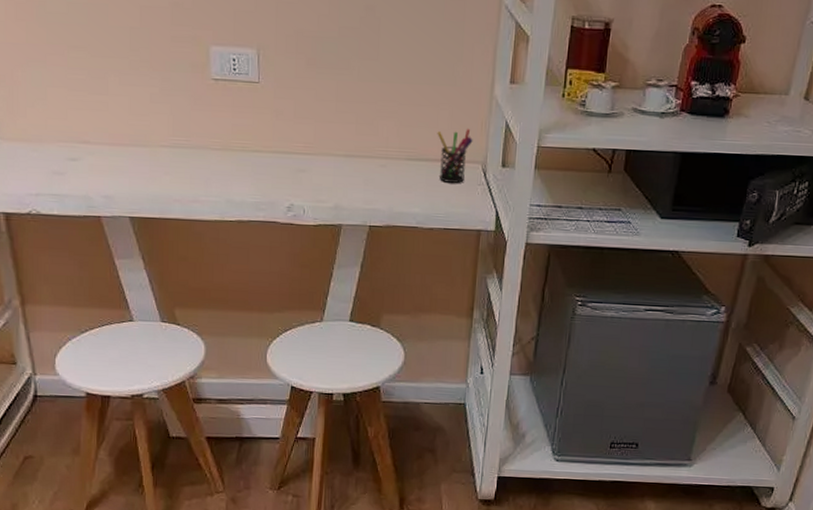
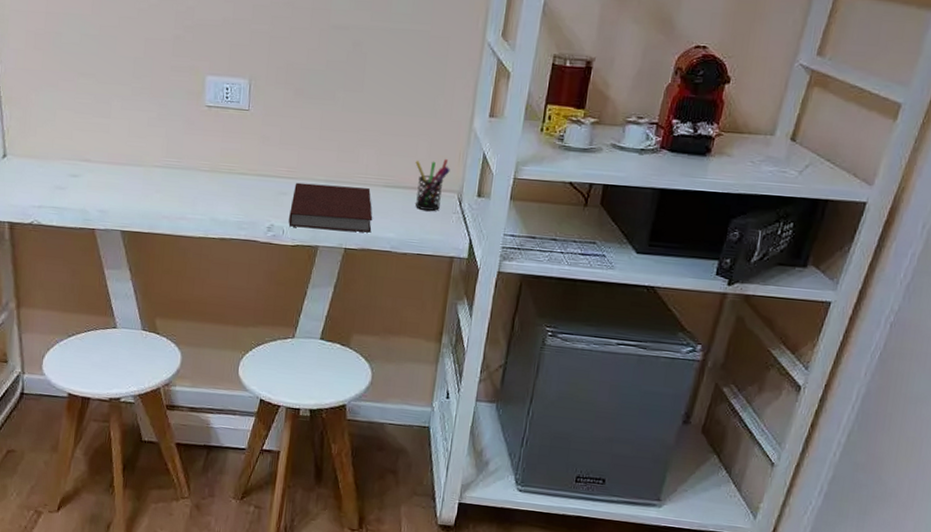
notebook: none [309,158,397,209] -> present [288,182,373,233]

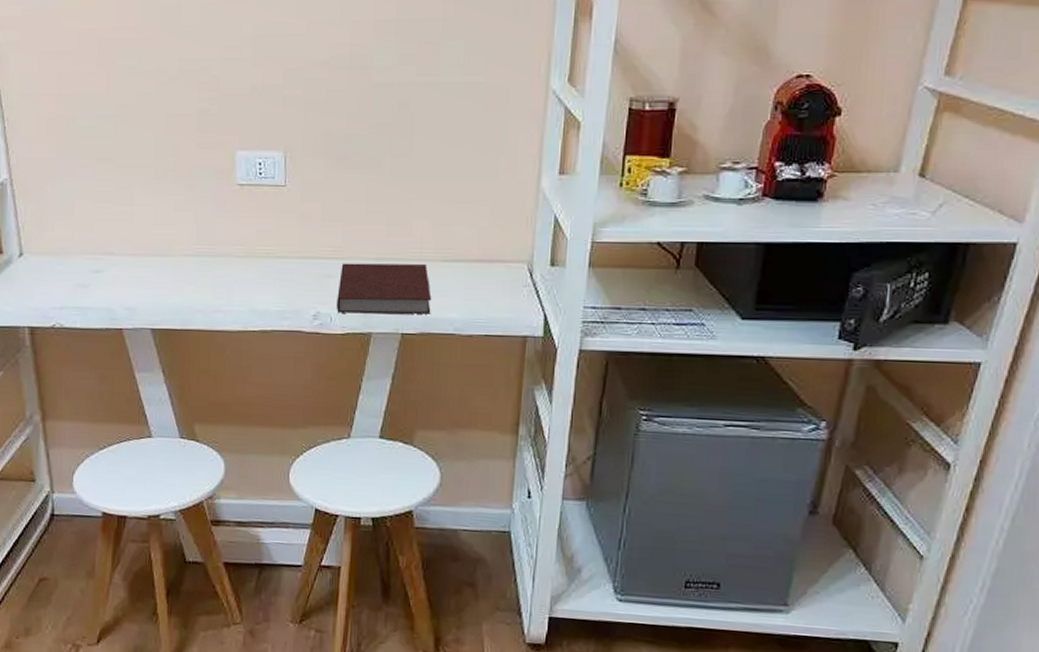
pen holder: present [415,158,450,211] -> none [477,224,517,285]

